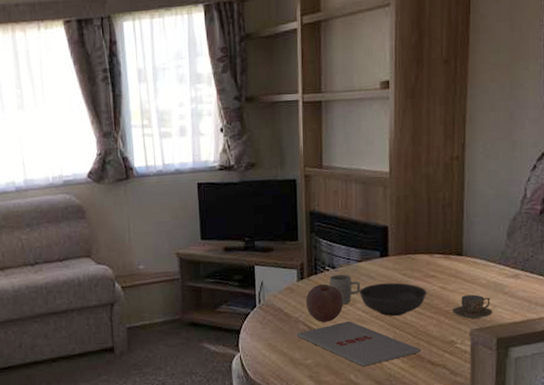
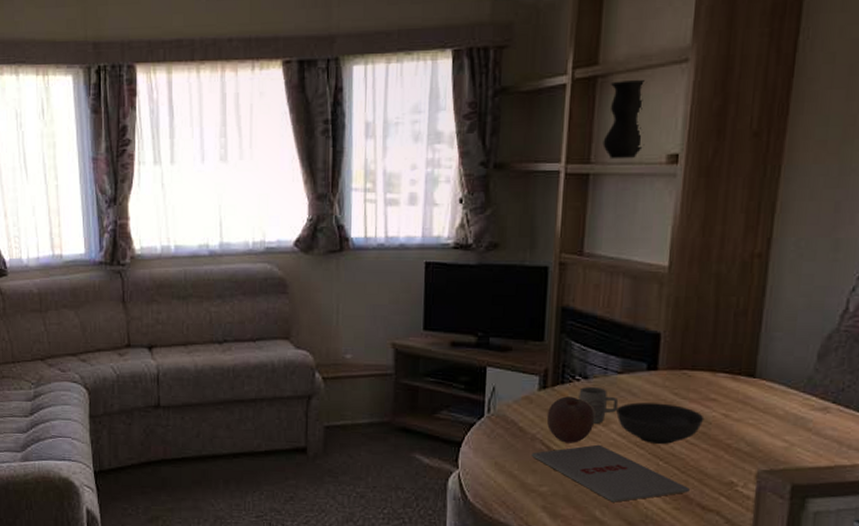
vase: none [330,21,362,88] -> present [603,79,648,160]
teacup: present [452,294,493,319] -> none [735,427,789,458]

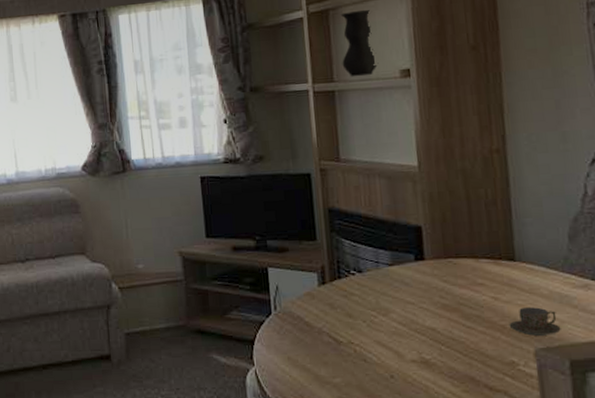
magazine: present [531,444,689,502] -> none [320,333,475,389]
fruit: present [546,396,595,443] -> none [329,290,375,335]
mug: present [579,386,619,424] -> none [356,279,395,314]
bowl: present [615,402,705,444] -> none [392,290,476,329]
teacup: none [735,427,789,458] -> present [509,307,561,336]

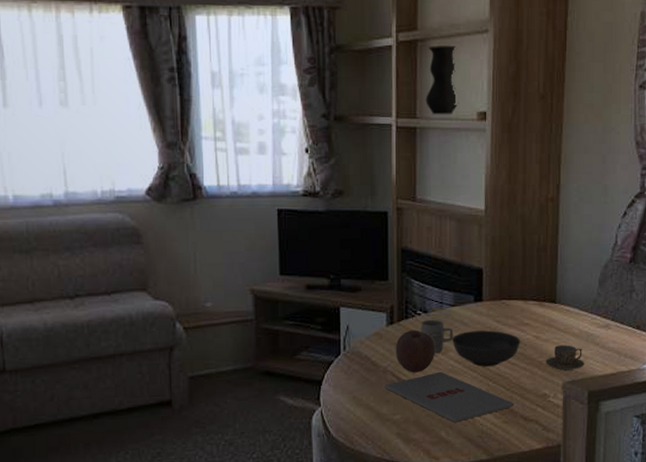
magazine: none [320,333,475,389] -> present [384,371,514,423]
fruit: none [329,290,375,335] -> present [395,330,436,373]
mug: none [356,279,395,314] -> present [421,319,454,353]
bowl: none [392,290,476,329] -> present [451,330,521,367]

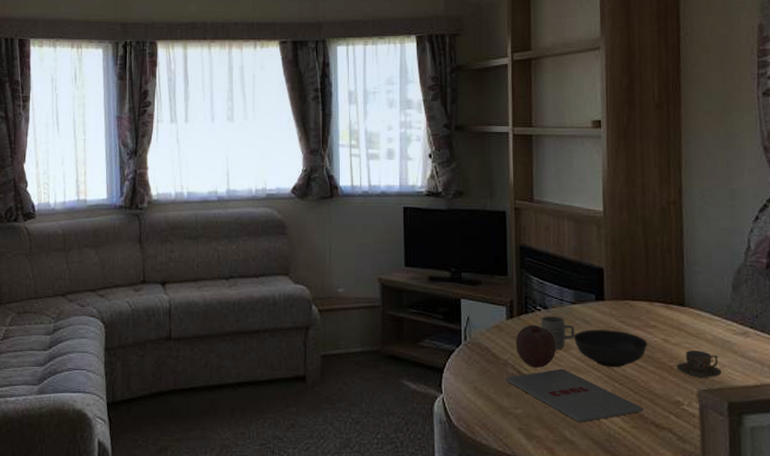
vase: present [425,45,459,115] -> none [540,62,573,124]

